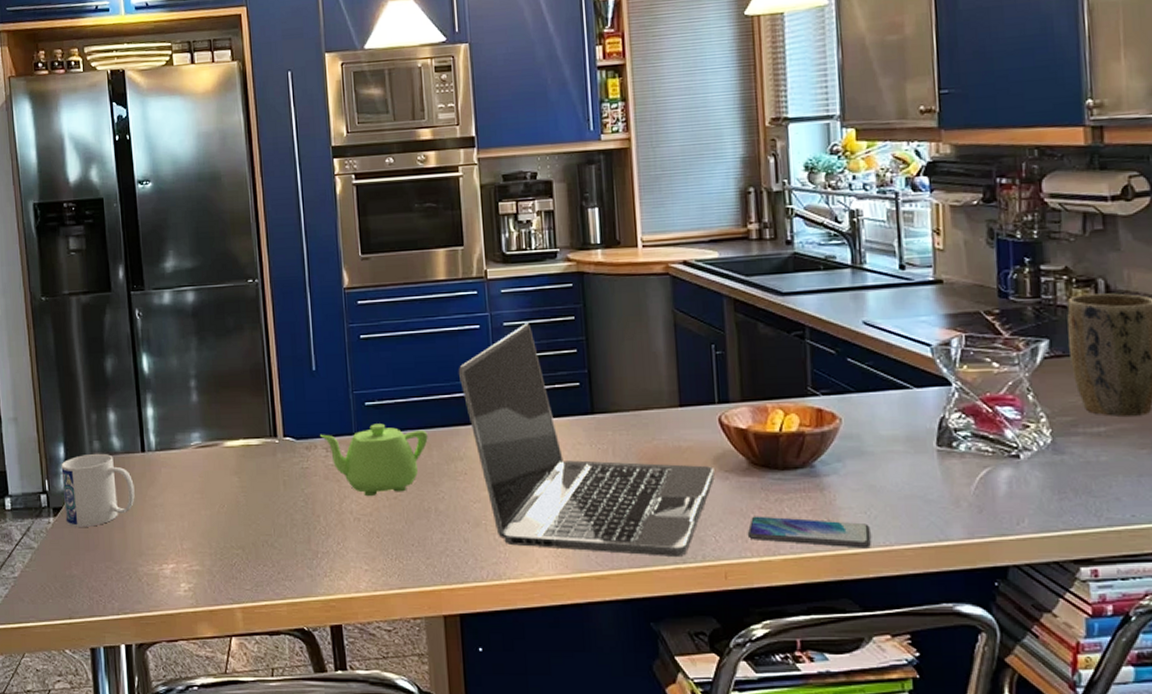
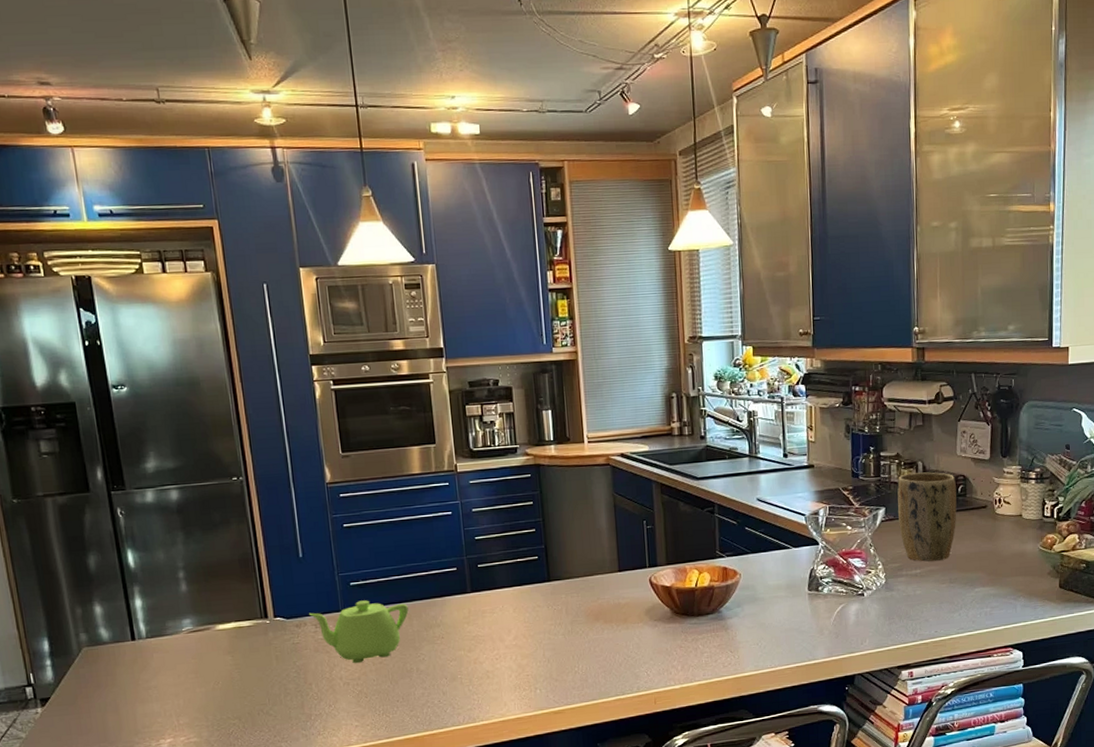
mug: present [61,453,135,527] -> none [46,644,128,715]
laptop: present [458,323,715,556] -> none [433,508,646,694]
smartphone: present [747,516,871,549] -> none [671,652,761,672]

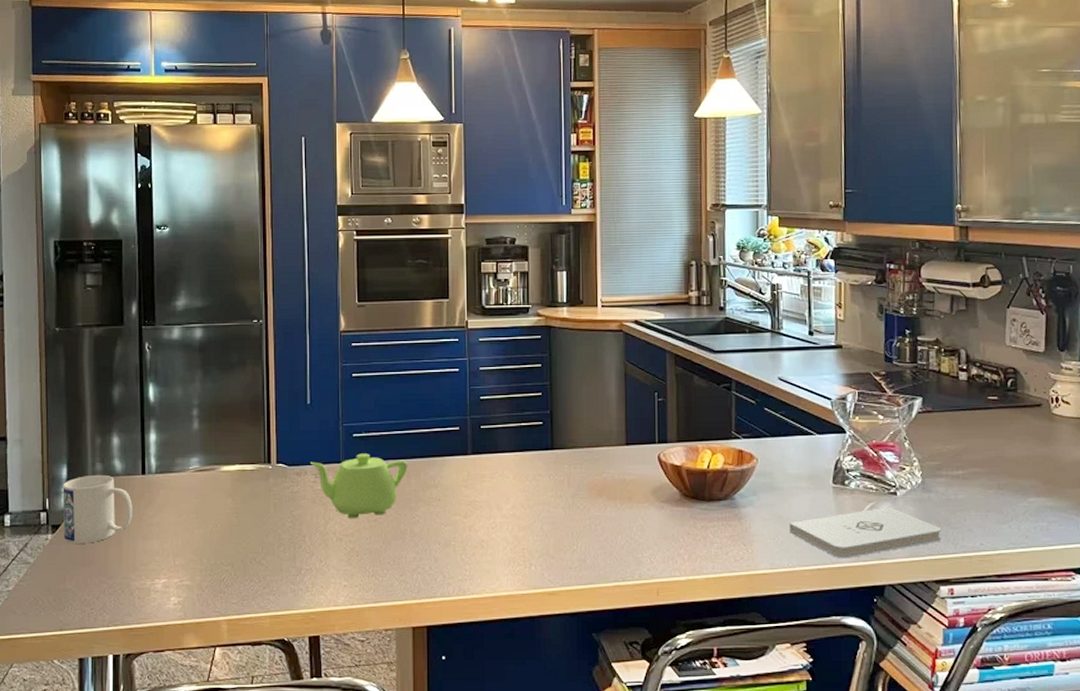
mug: none [46,644,128,715] -> present [62,474,133,543]
notepad: none [771,606,903,656] -> present [789,506,942,559]
plant pot: present [897,472,957,562] -> none [936,361,1006,462]

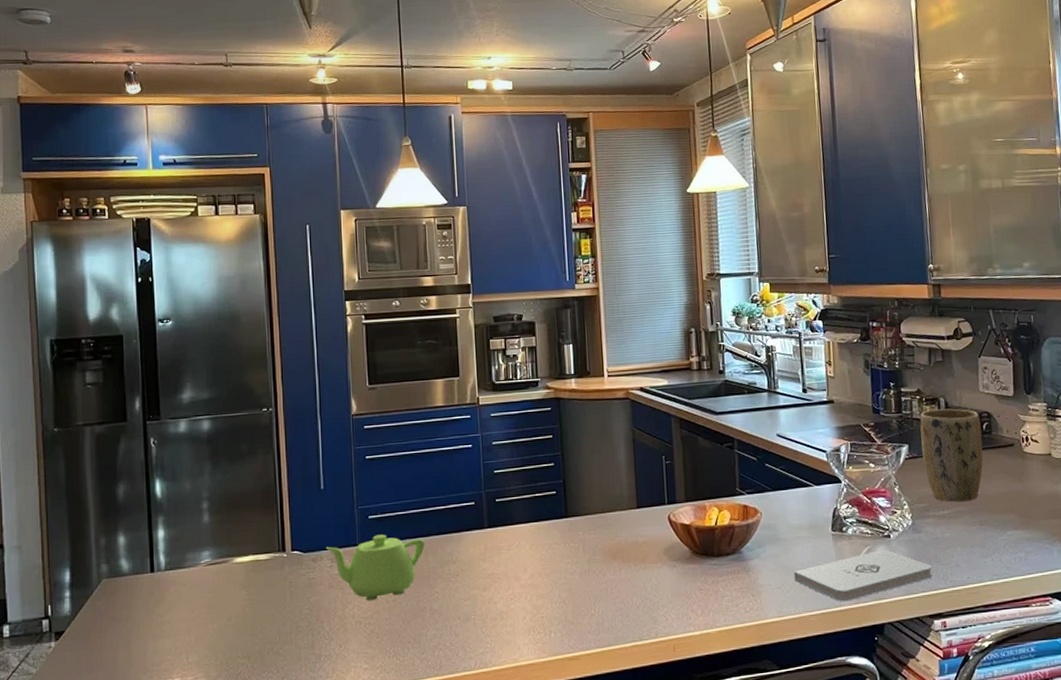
mug: present [62,474,133,543] -> none [66,576,142,650]
plant pot: none [936,361,1006,462] -> present [919,408,983,502]

